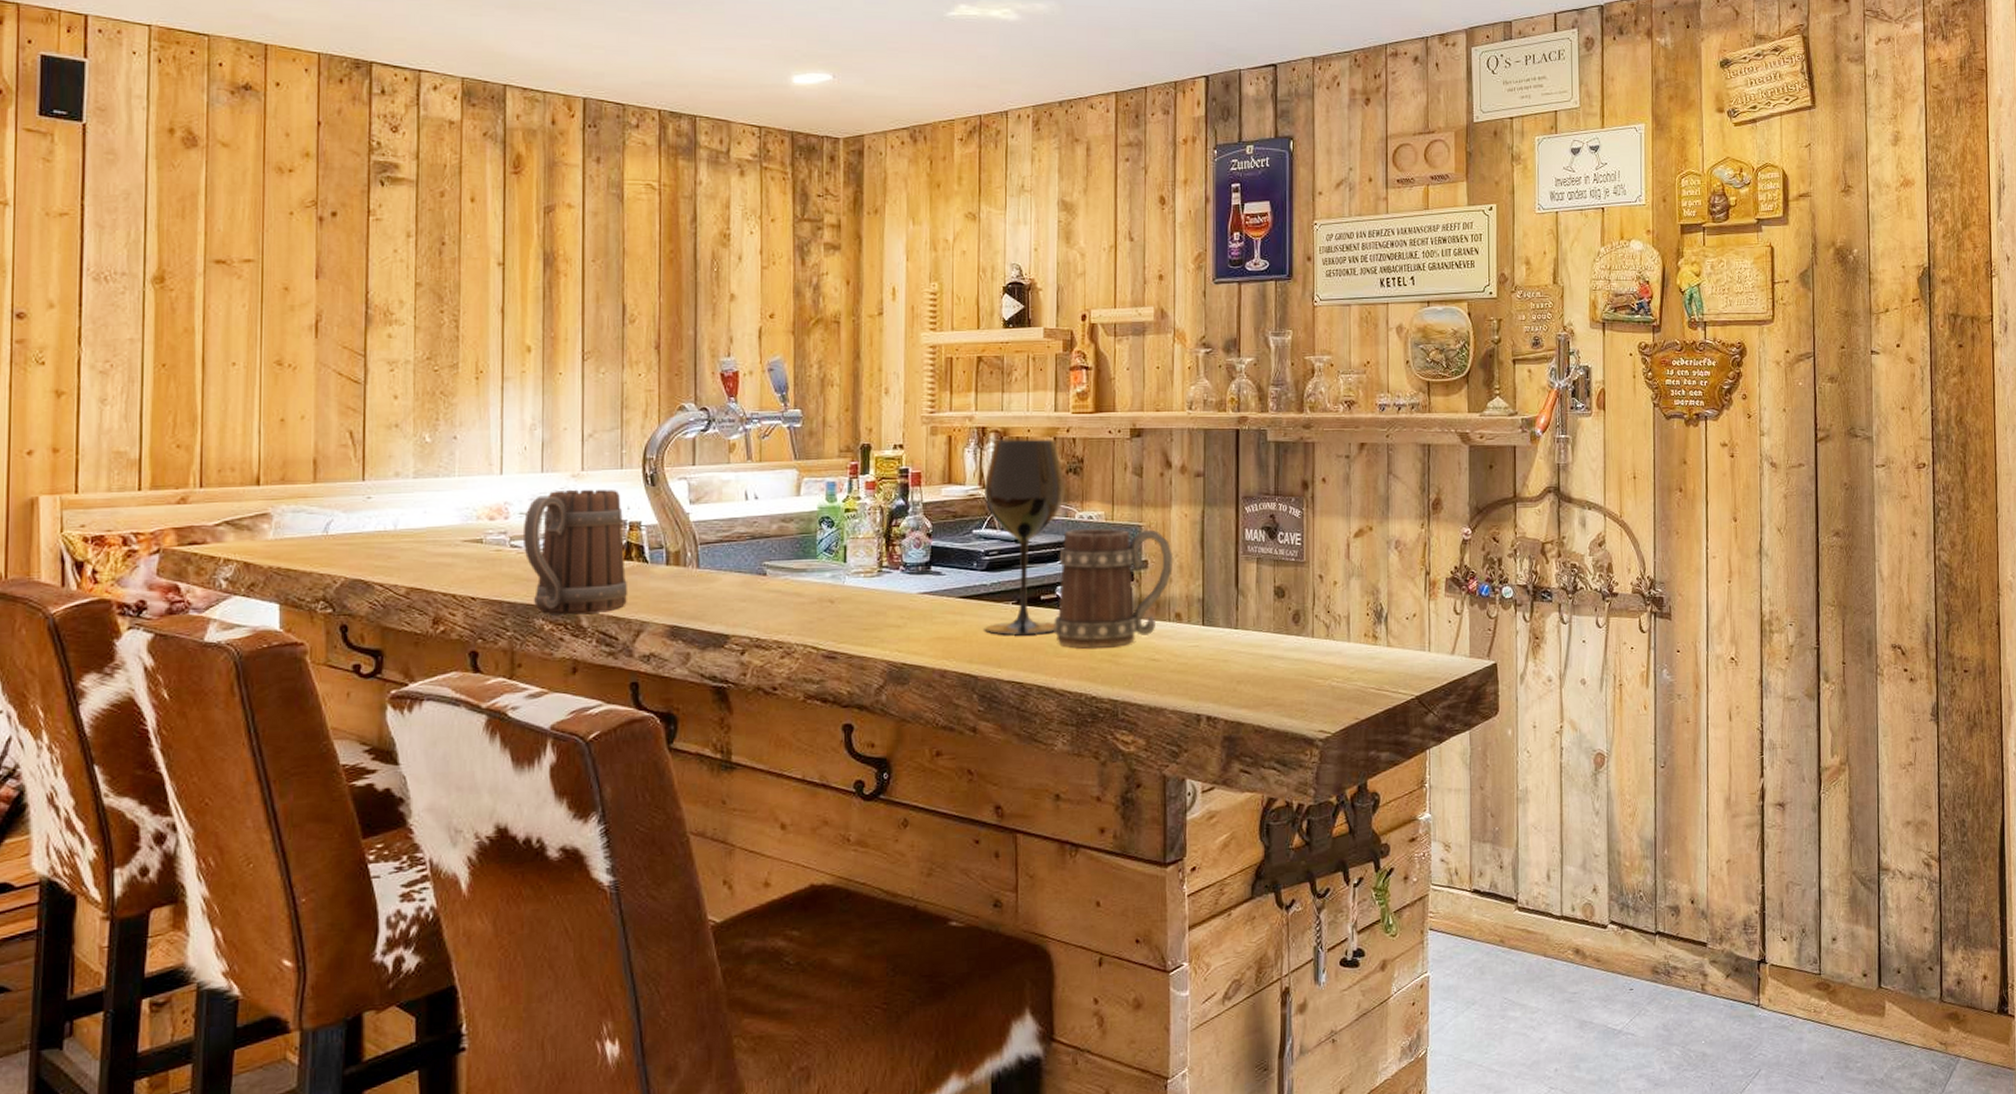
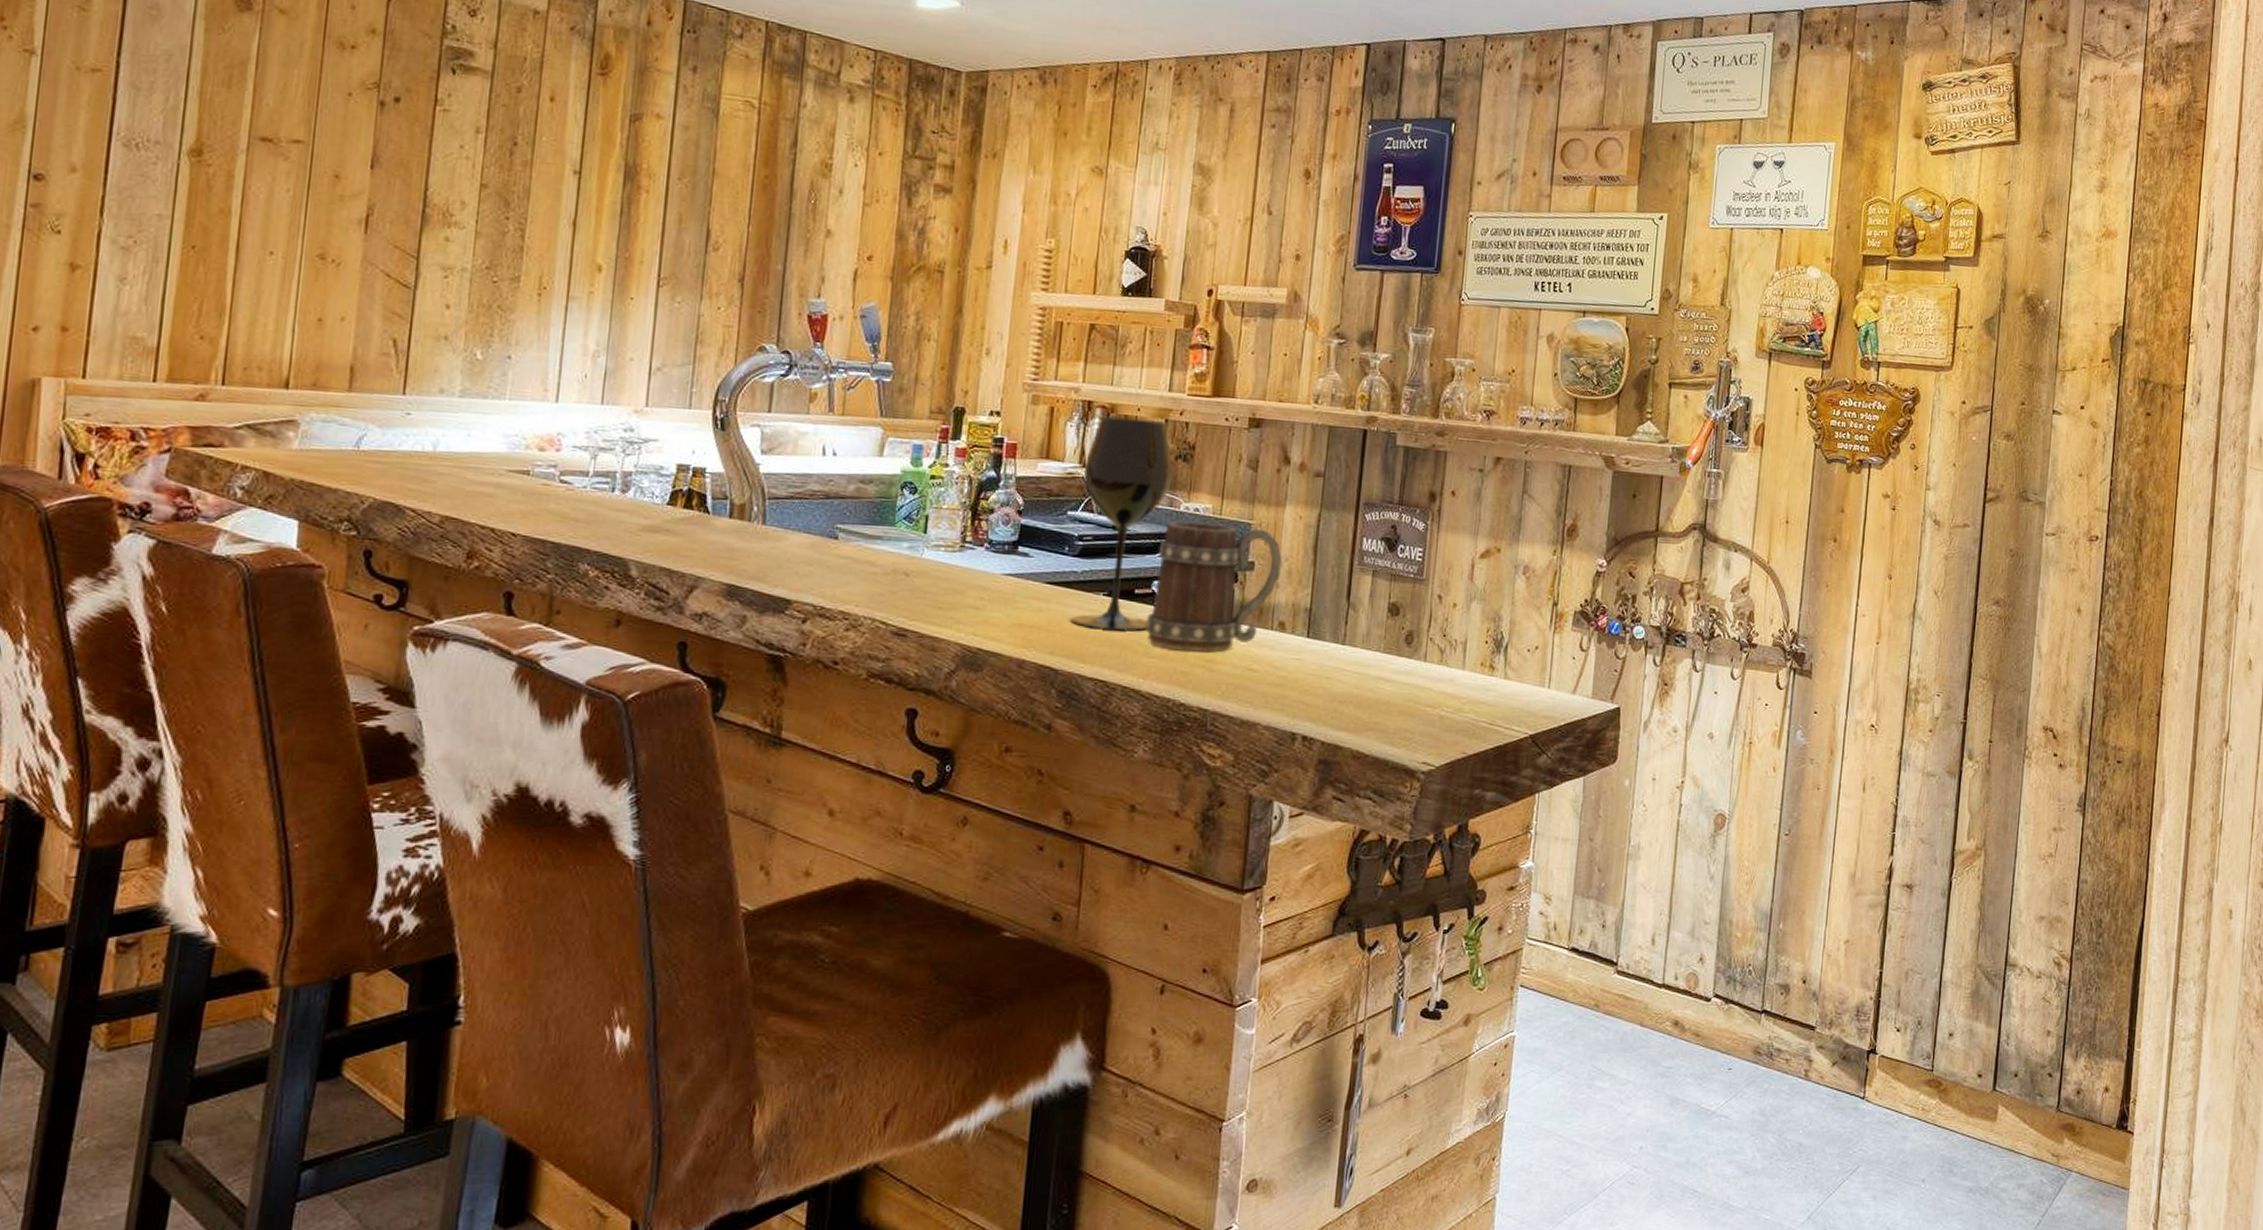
beer mug: present [522,489,628,615] -> none [573,425,687,563]

